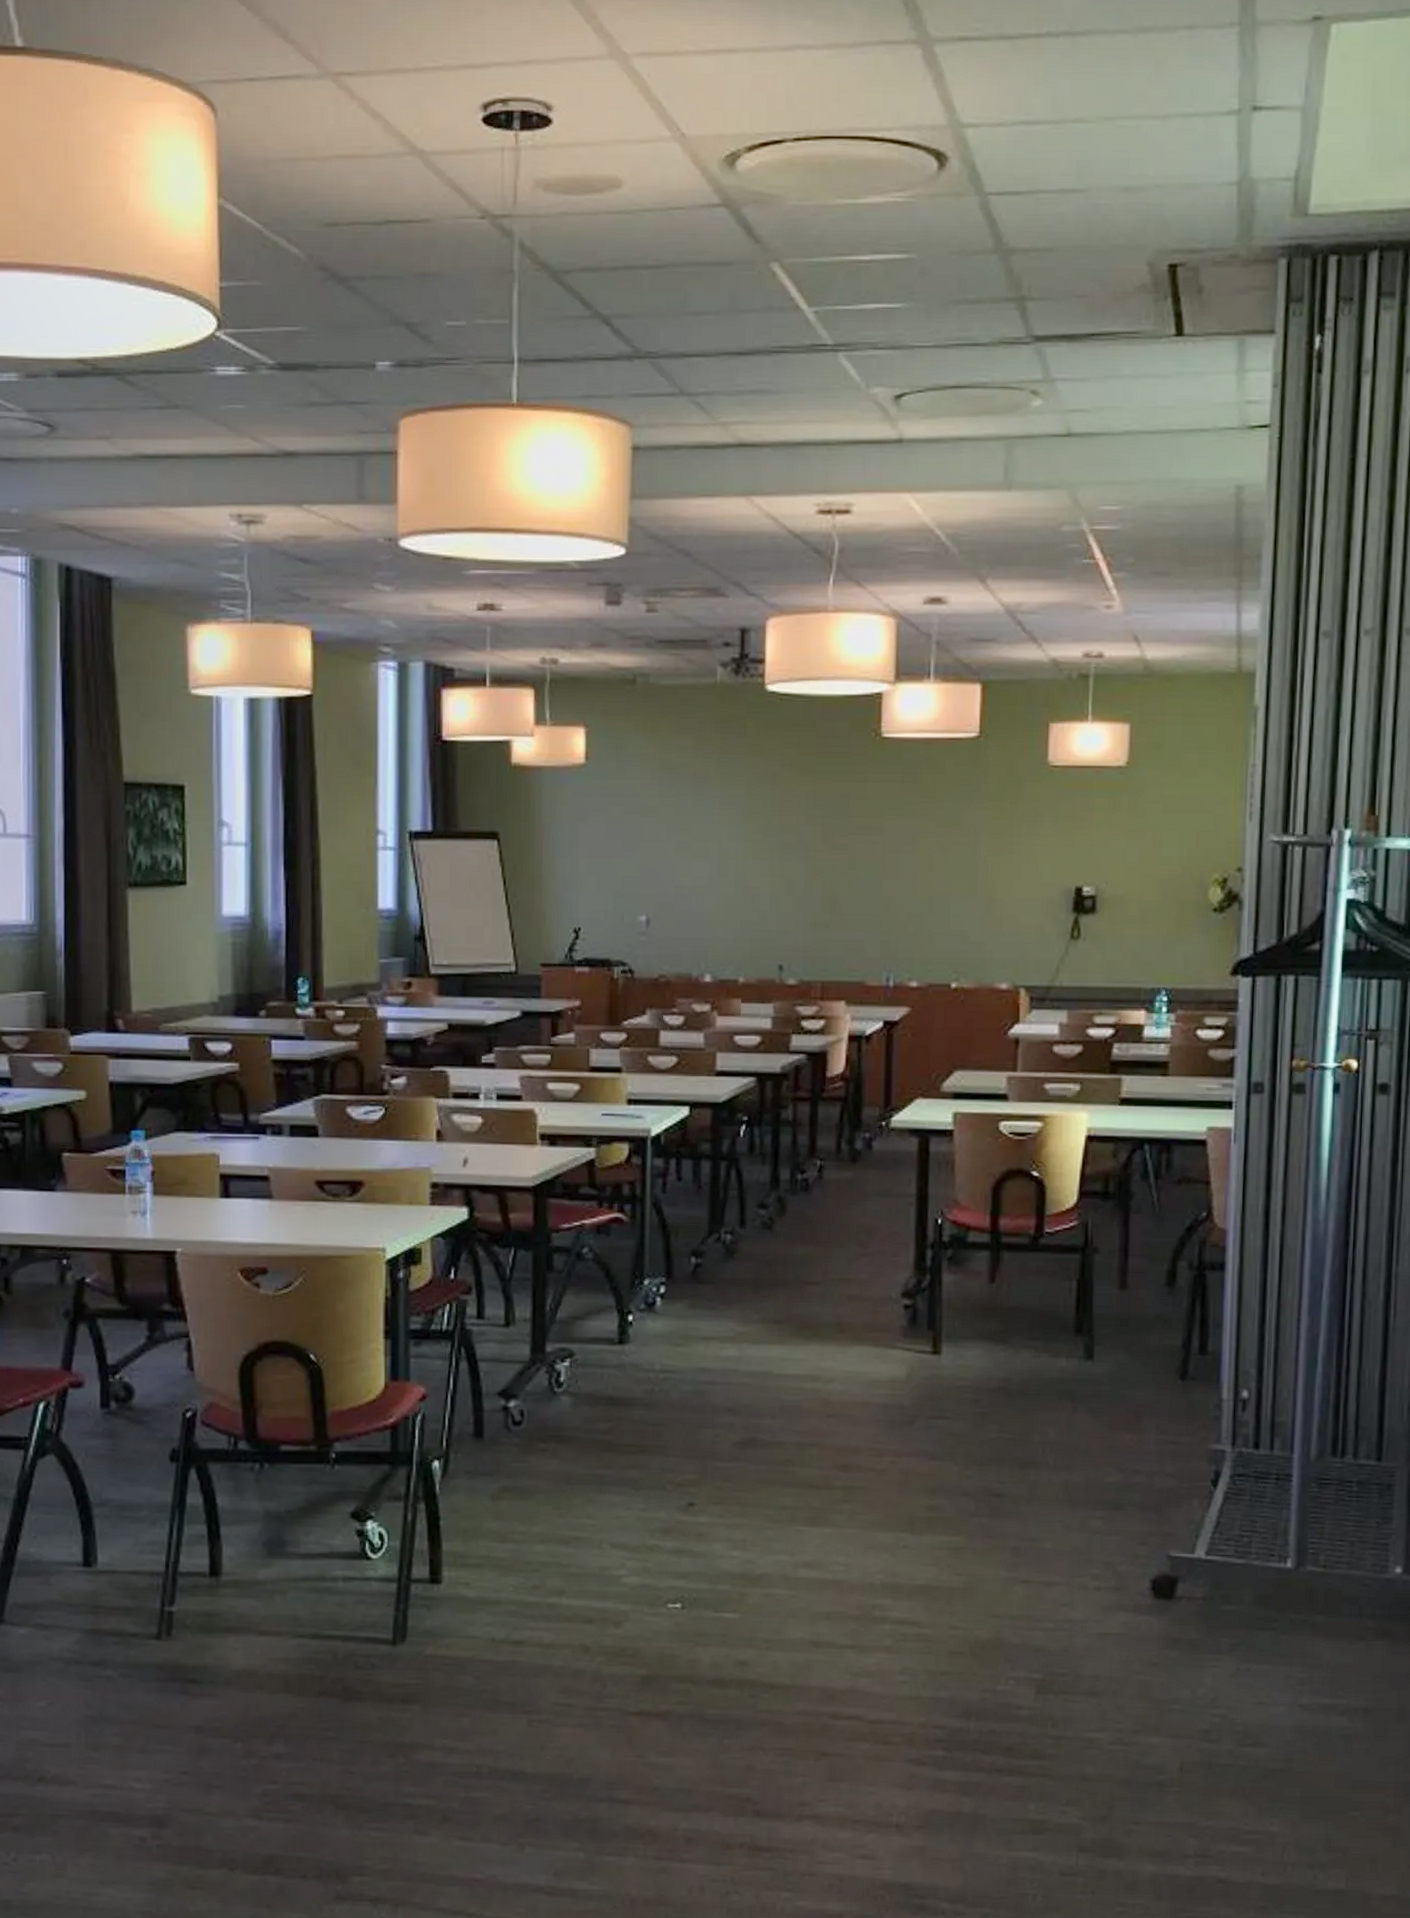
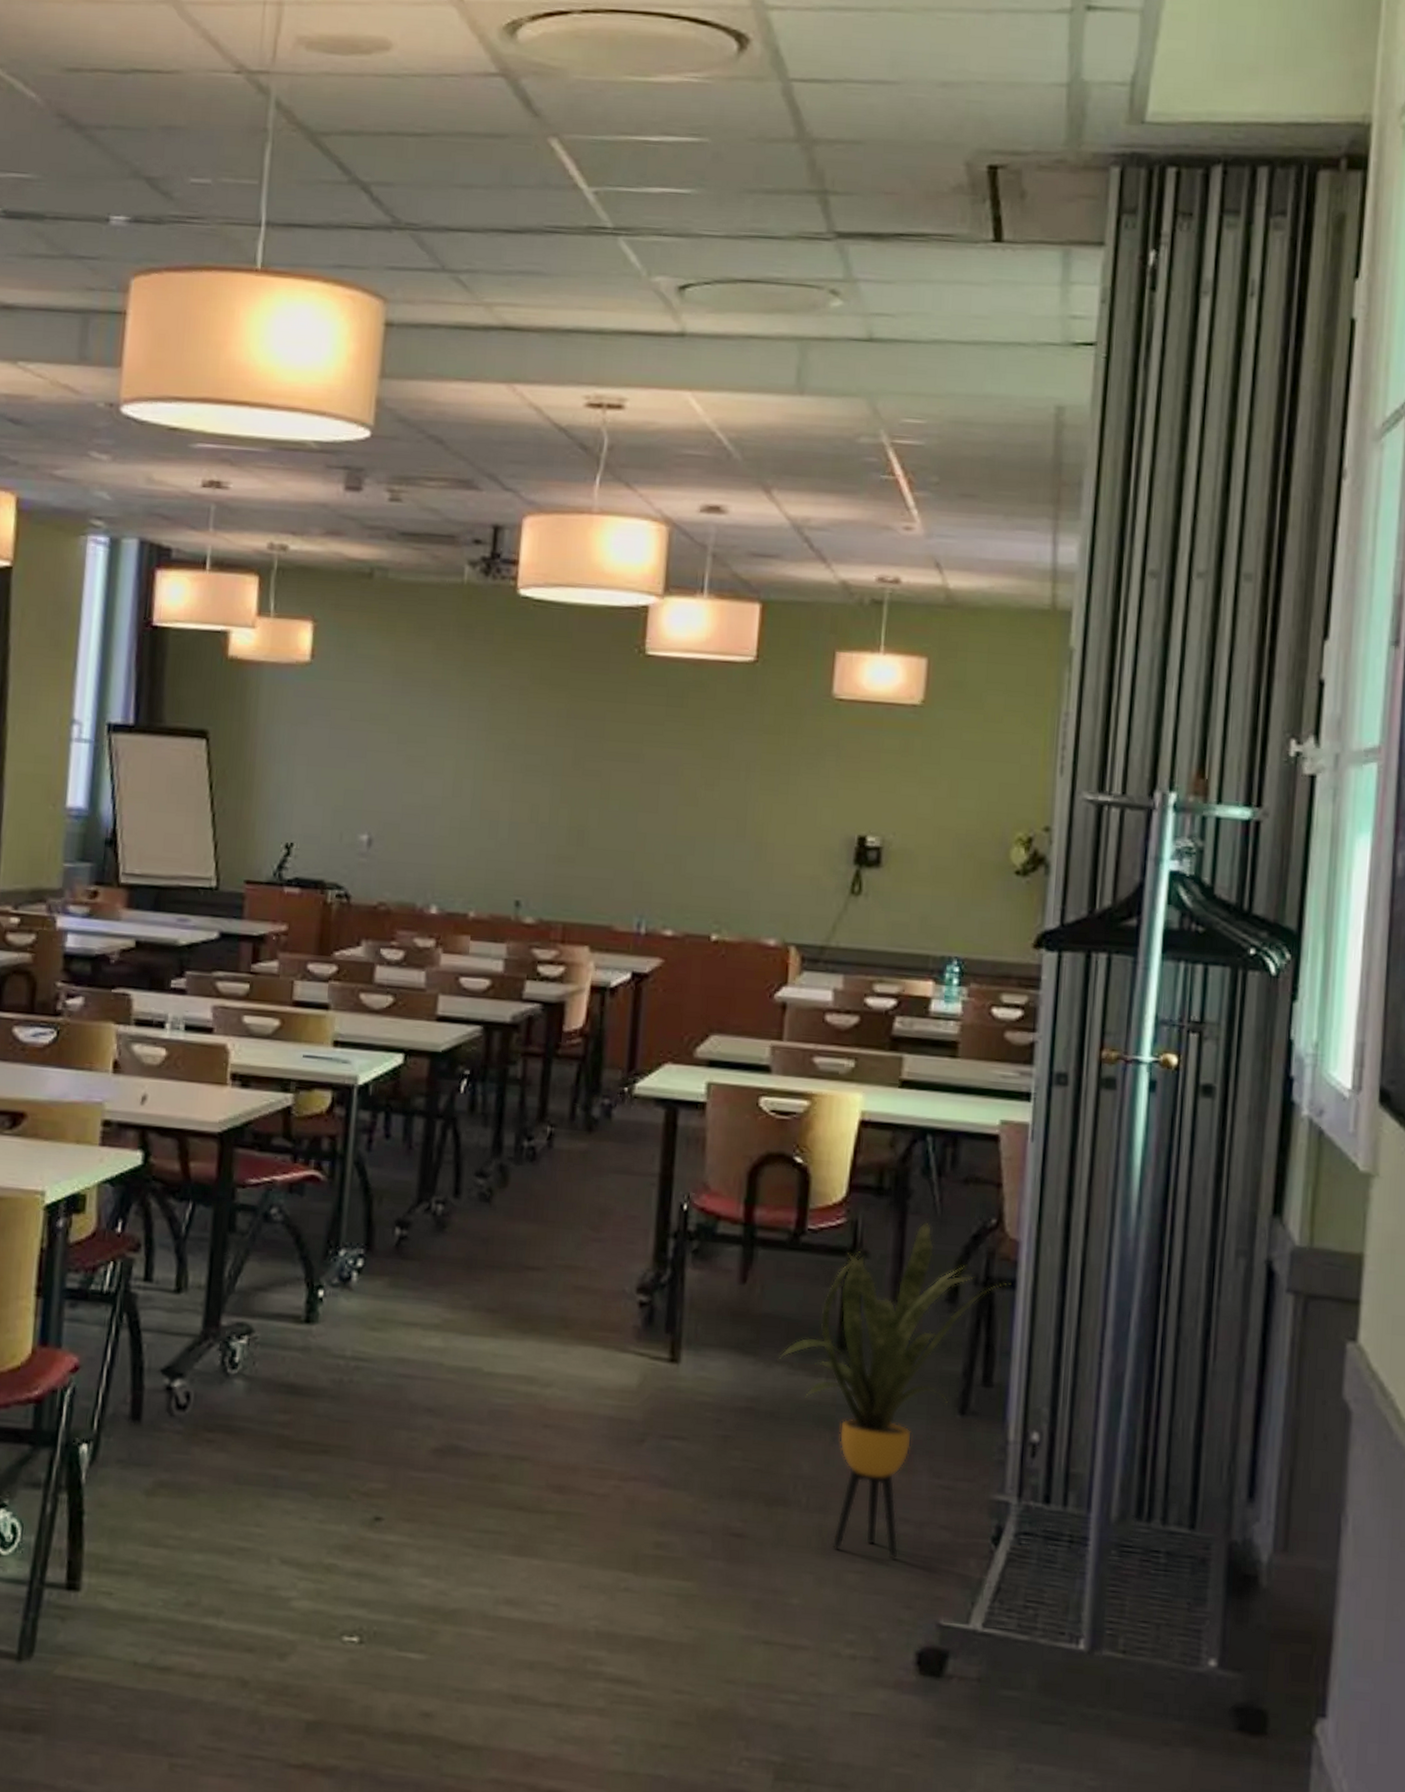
house plant: none [1024,1219,1221,1505] -> present [777,1222,1011,1559]

